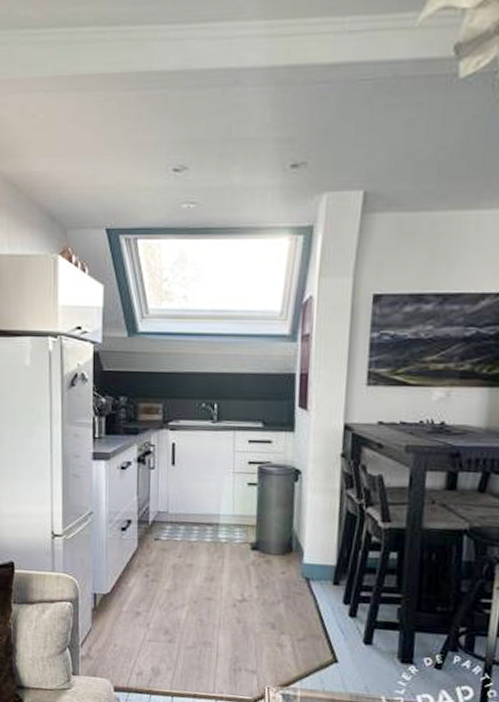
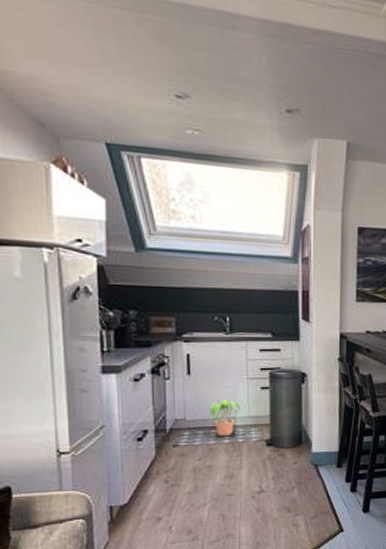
potted plant: none [192,494,226,535] -> present [209,399,242,437]

